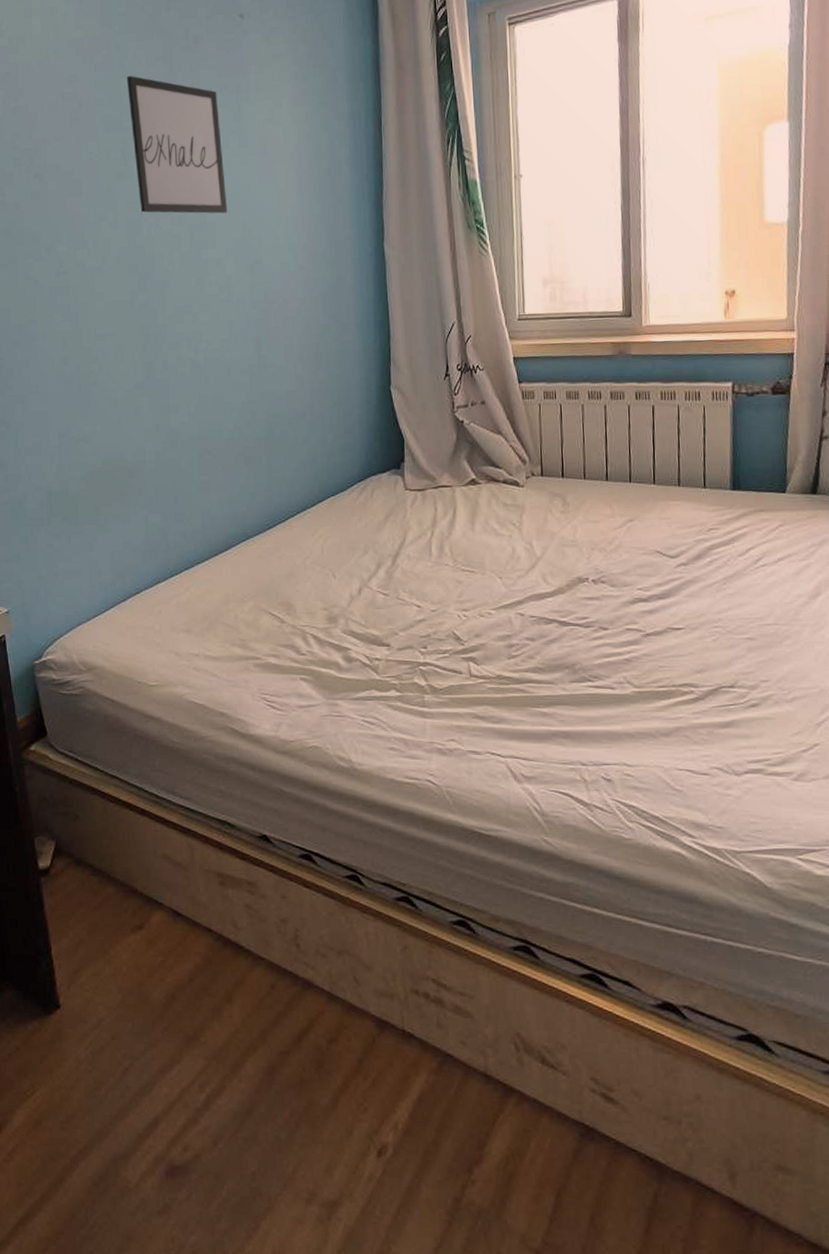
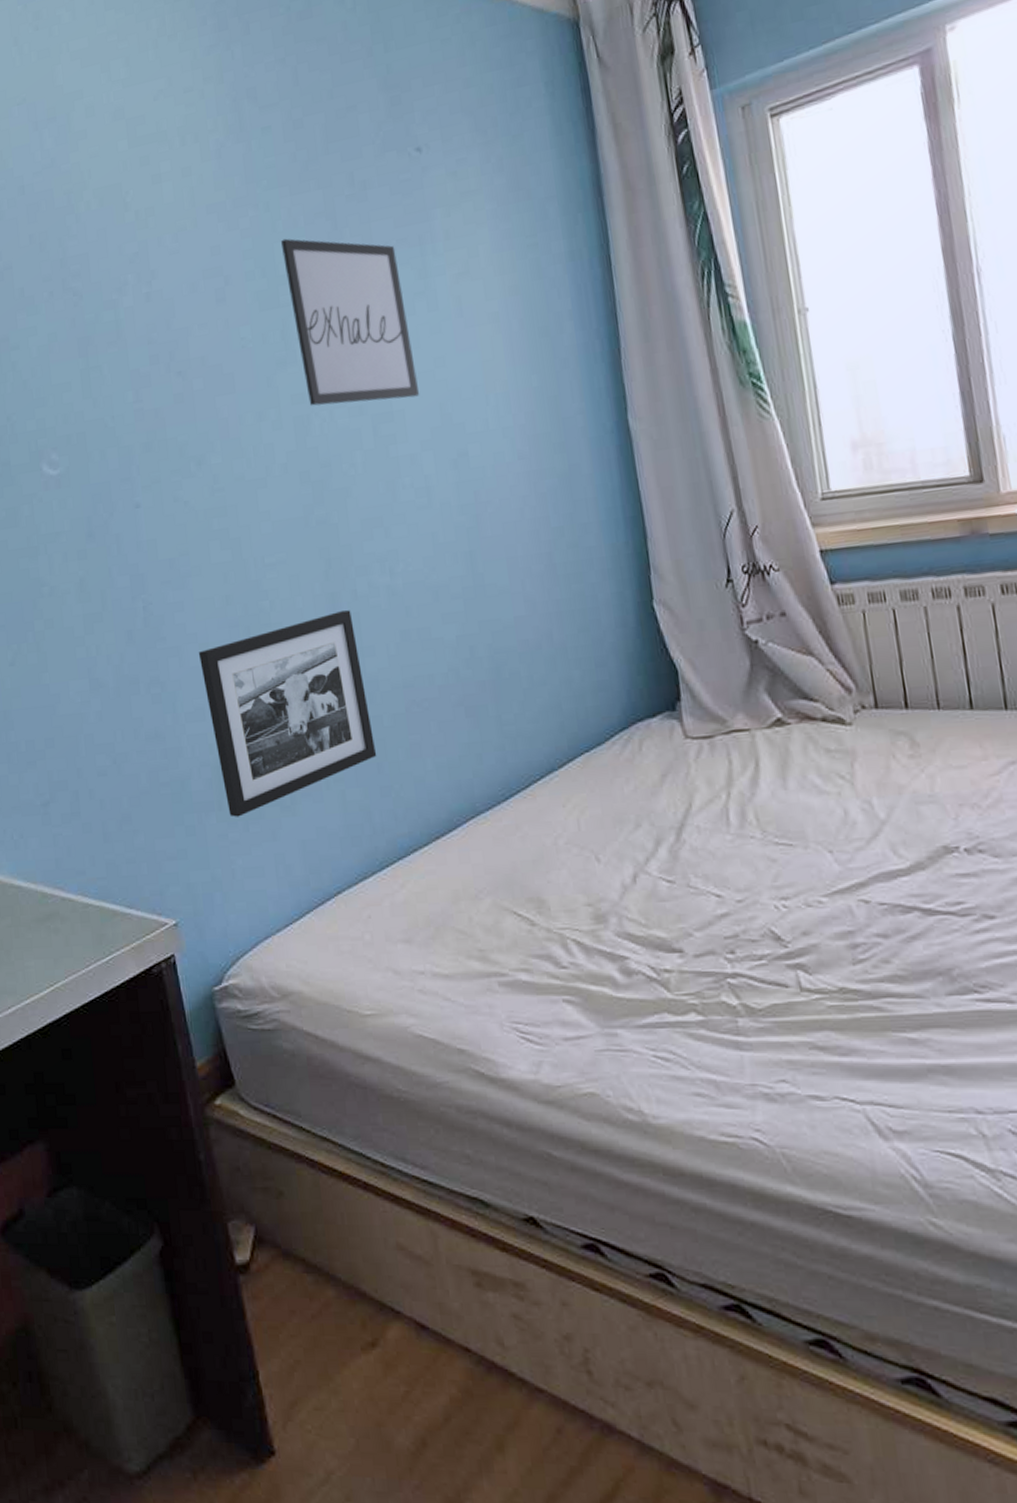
picture frame: none [38,376,175,531] -> present [198,610,377,817]

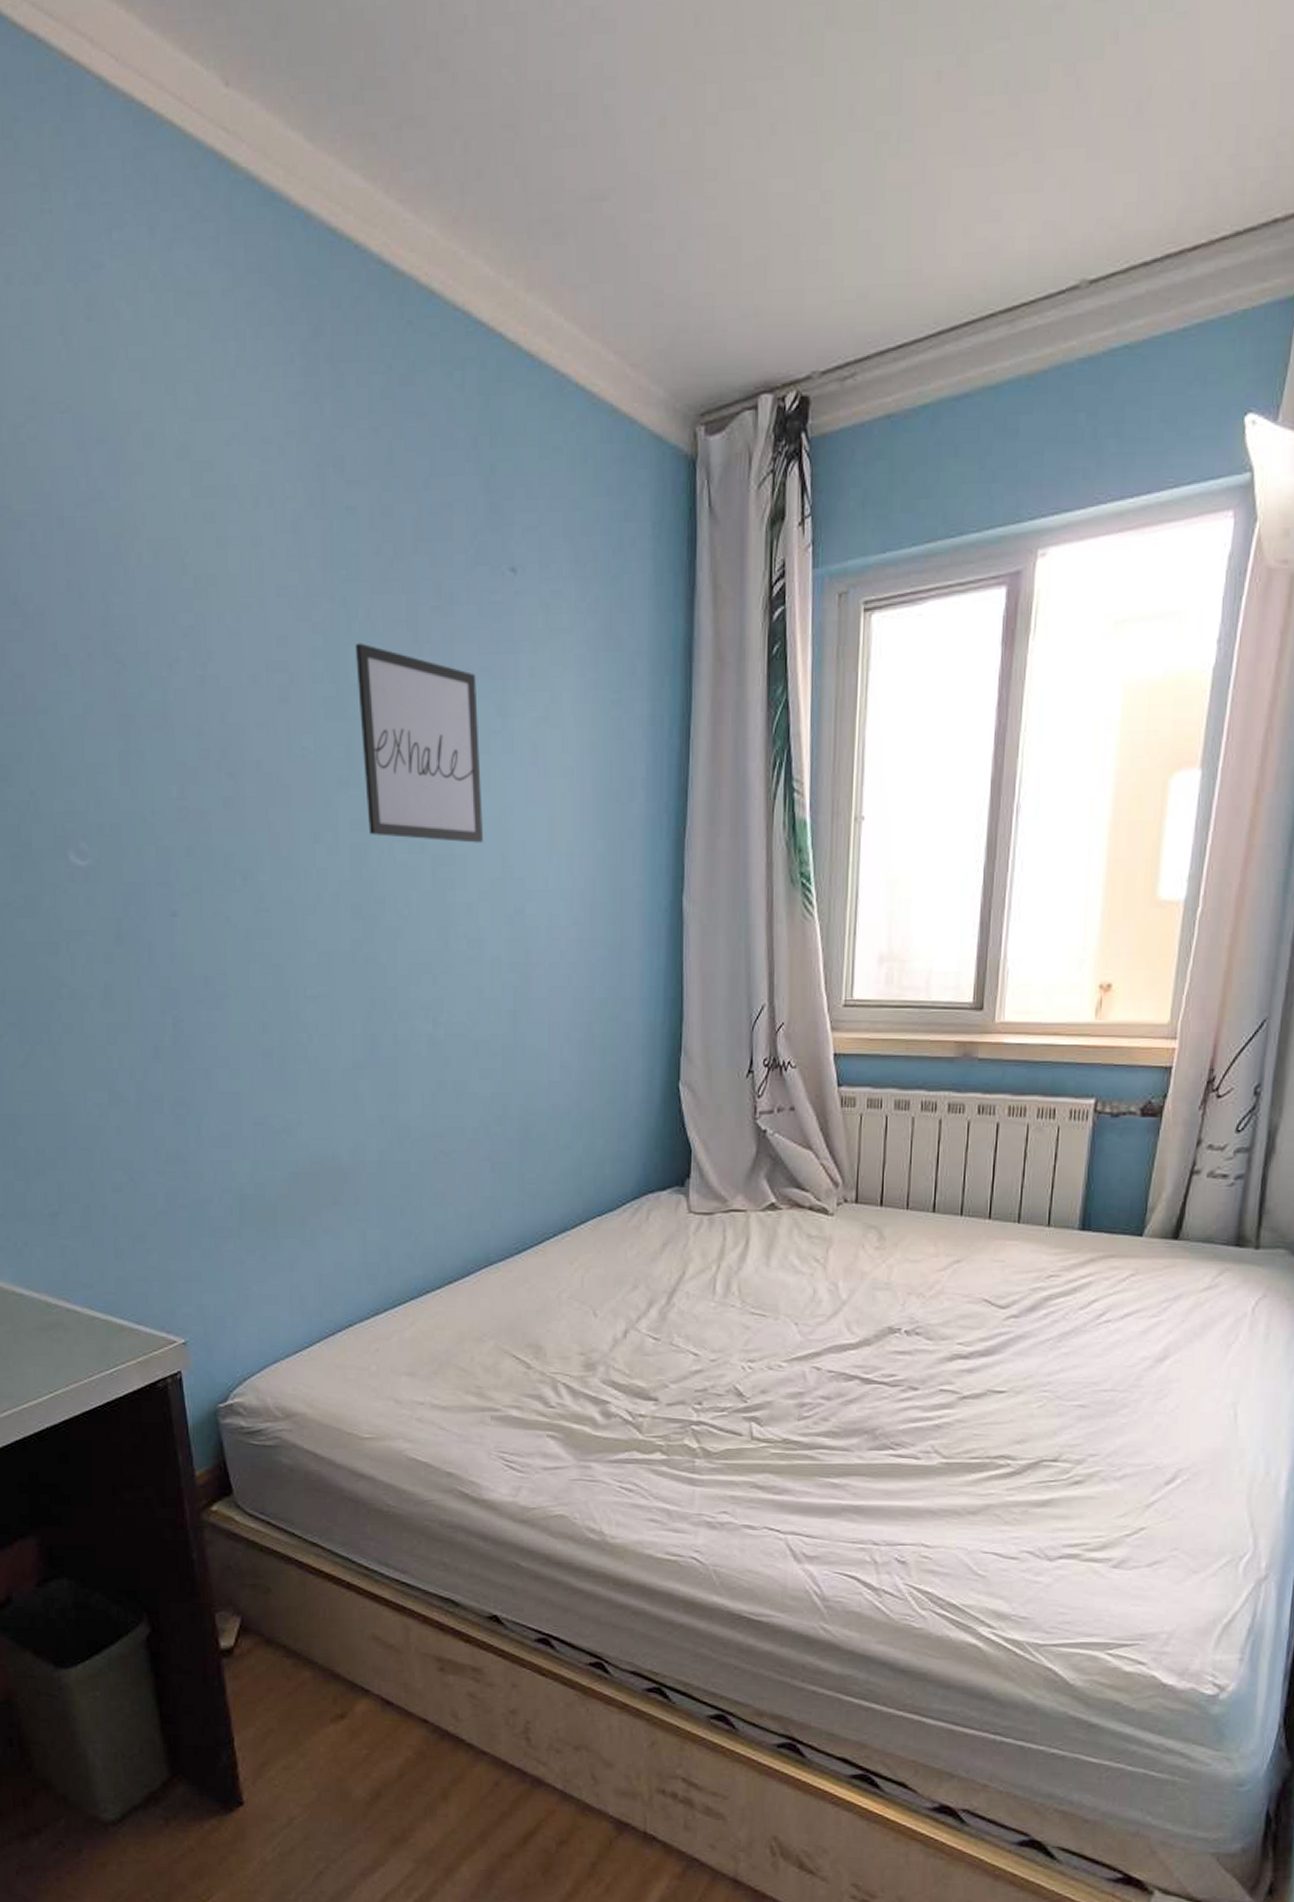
picture frame: present [198,610,377,817] -> none [228,1054,401,1246]

